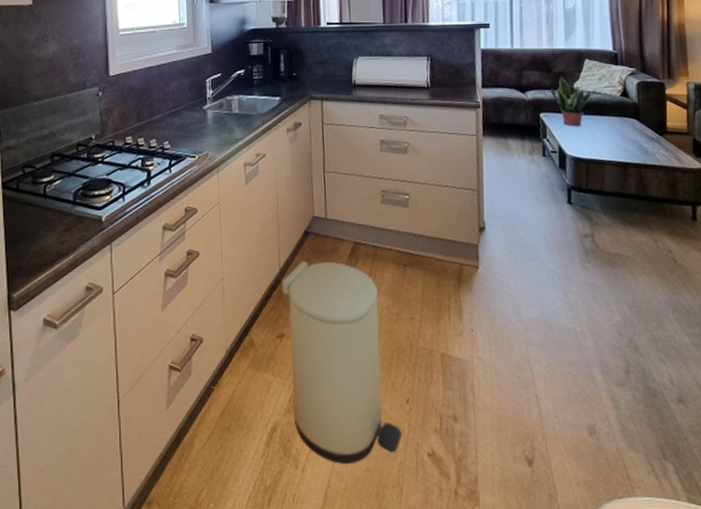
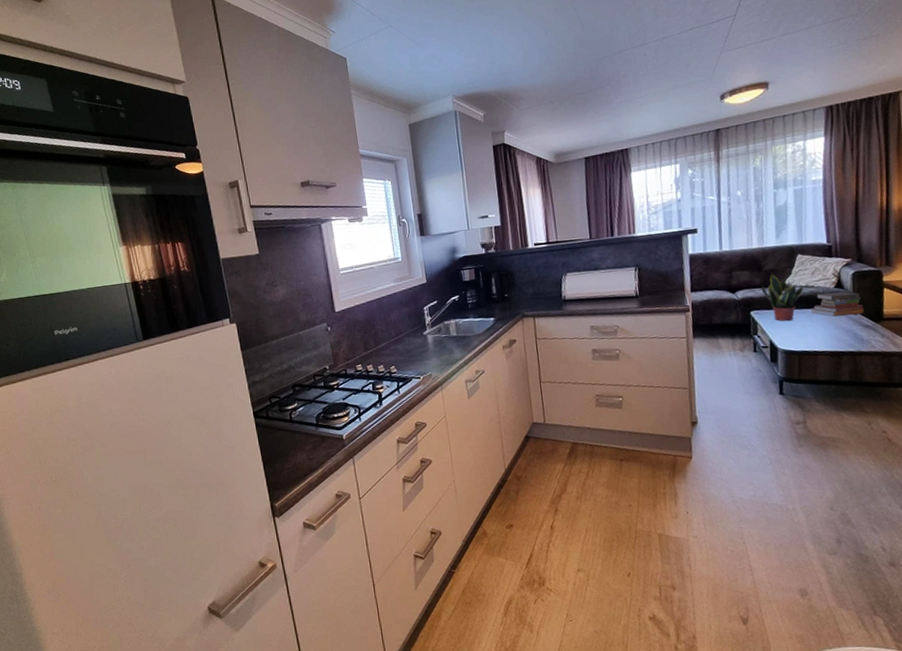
pedal bin: present [282,261,403,465] -> none [508,461,625,628]
books: none [597,100,648,127] -> present [810,291,864,317]

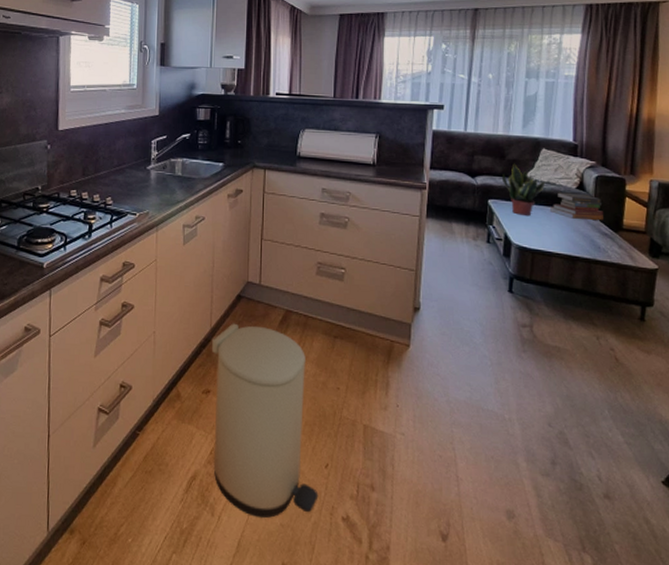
pedal bin: none [508,461,625,628] -> present [212,323,319,519]

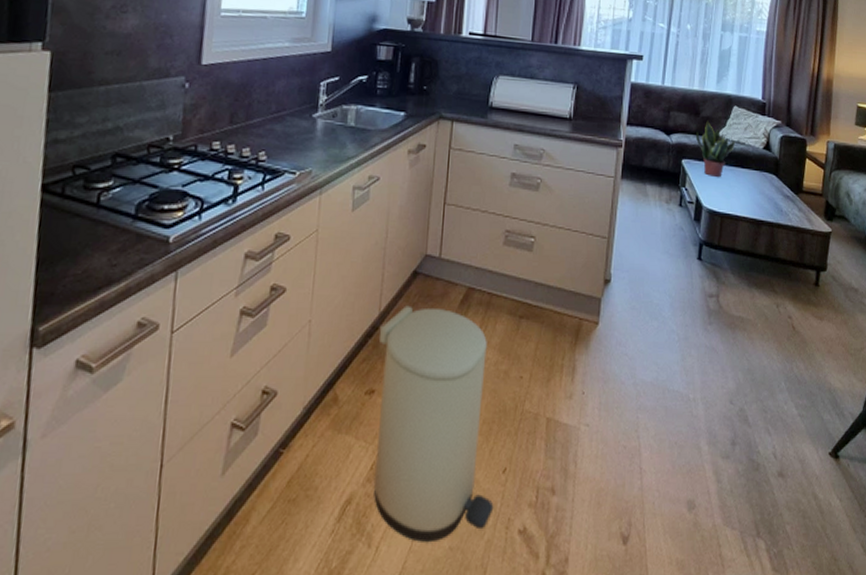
books: present [549,192,603,221] -> none [738,152,786,183]

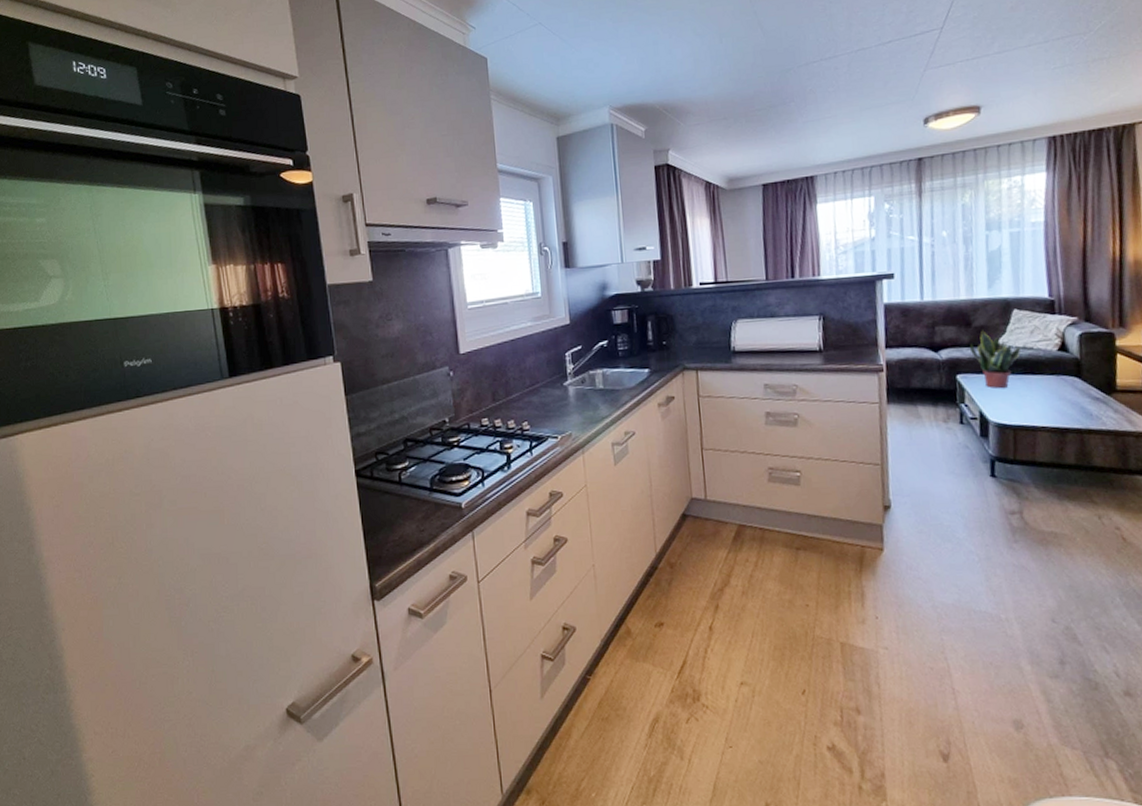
pedal bin: present [373,305,494,543] -> none [659,545,798,757]

